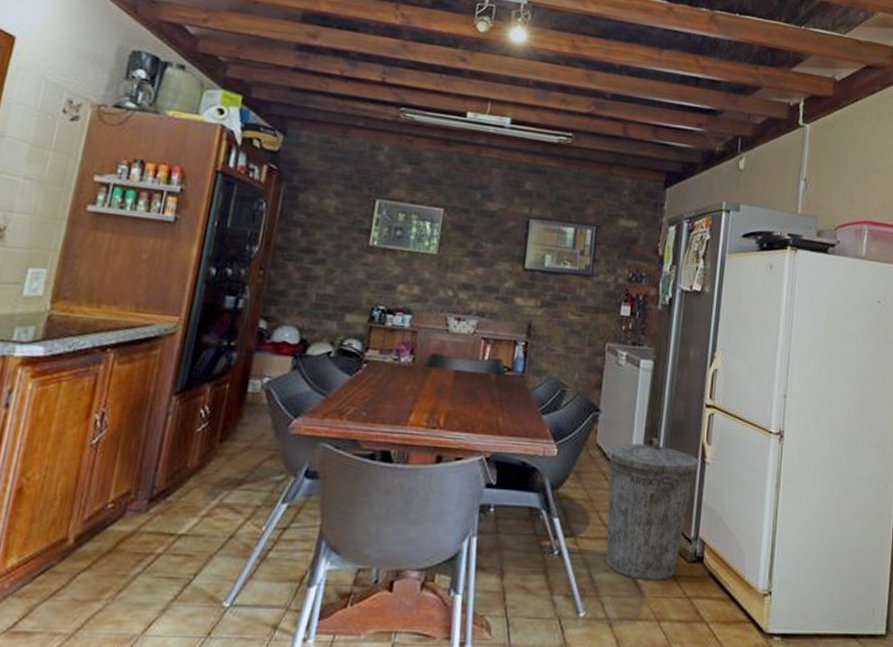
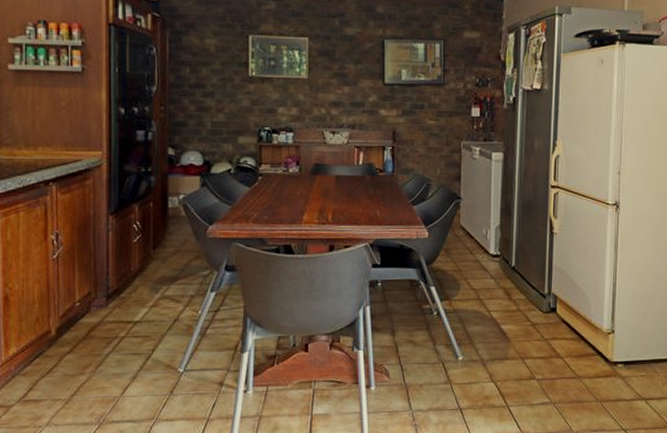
trash can: present [605,437,699,580] -> none [469,216,548,329]

